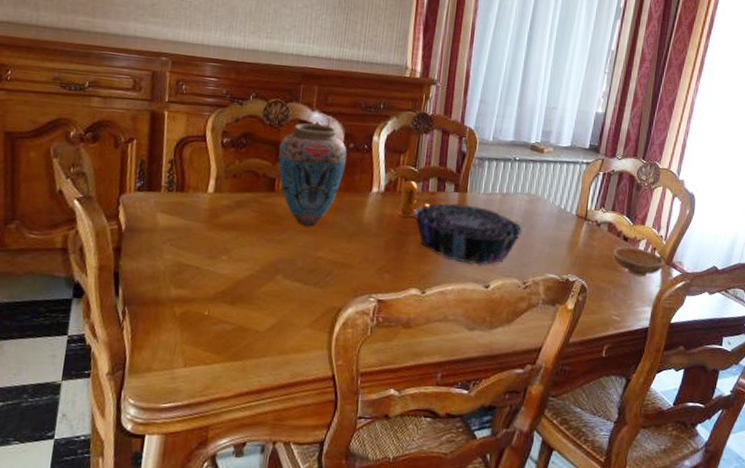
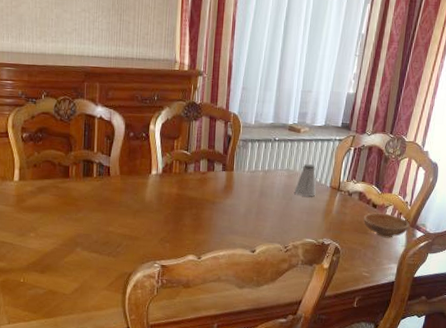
vase: present [278,123,347,226] -> none [70,117,128,205]
pepper shaker: present [399,180,429,218] -> none [175,162,201,195]
decorative bowl: present [414,203,523,266] -> none [188,181,283,234]
saltshaker: none [536,187,560,226] -> present [295,163,316,197]

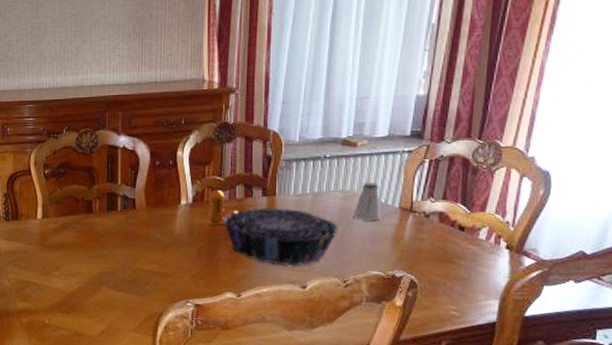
pepper shaker: none [175,162,201,195] -> present [208,189,237,225]
decorative bowl: none [188,181,283,234] -> present [223,208,339,267]
bowl: present [363,213,410,238] -> none [446,237,514,268]

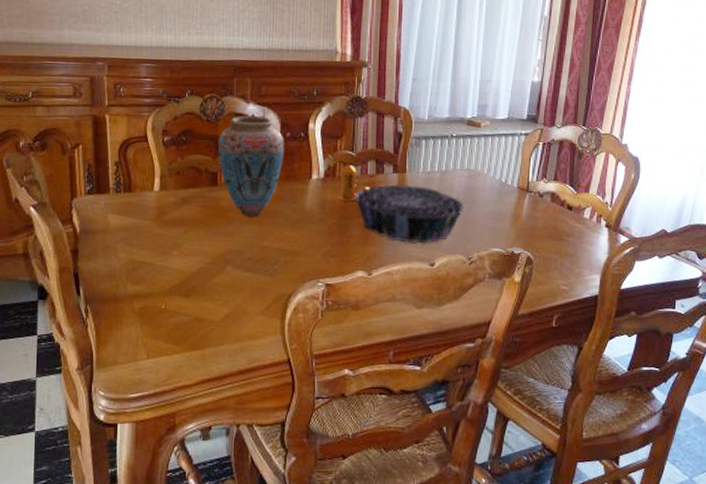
vase: none [93,147,154,240] -> present [218,116,284,216]
saltshaker: present [353,182,381,221] -> none [477,161,502,200]

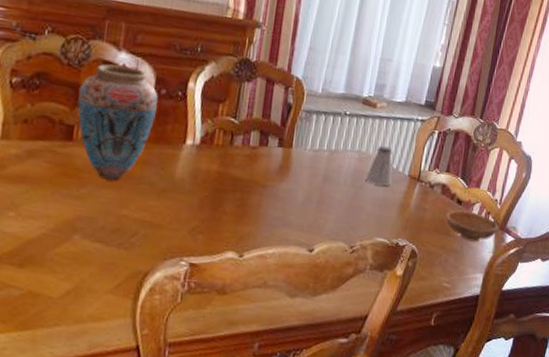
pepper shaker: present [340,164,369,202] -> none [216,132,249,174]
decorative bowl: present [355,184,465,245] -> none [232,158,352,228]
saltshaker: none [477,161,502,200] -> present [366,145,393,186]
bowl: none [557,216,612,245] -> present [445,210,499,242]

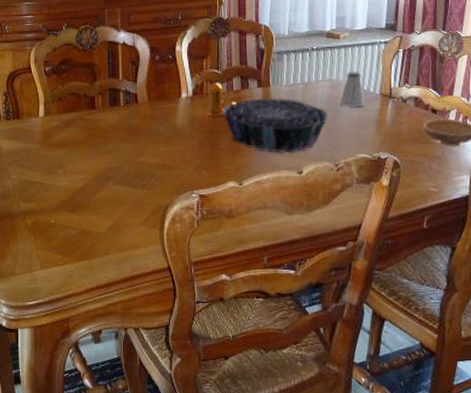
vase: present [77,64,158,180] -> none [94,43,154,135]
pepper shaker: none [216,132,249,174] -> present [208,82,235,117]
decorative bowl: none [232,158,352,228] -> present [222,98,329,154]

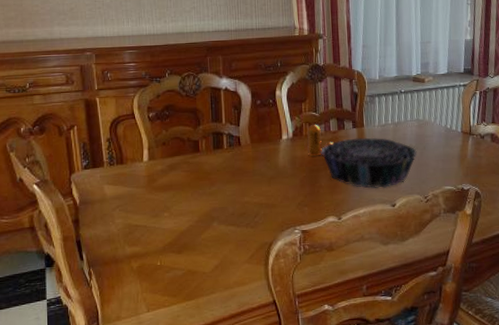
saltshaker: present [340,71,365,108] -> none [427,111,449,145]

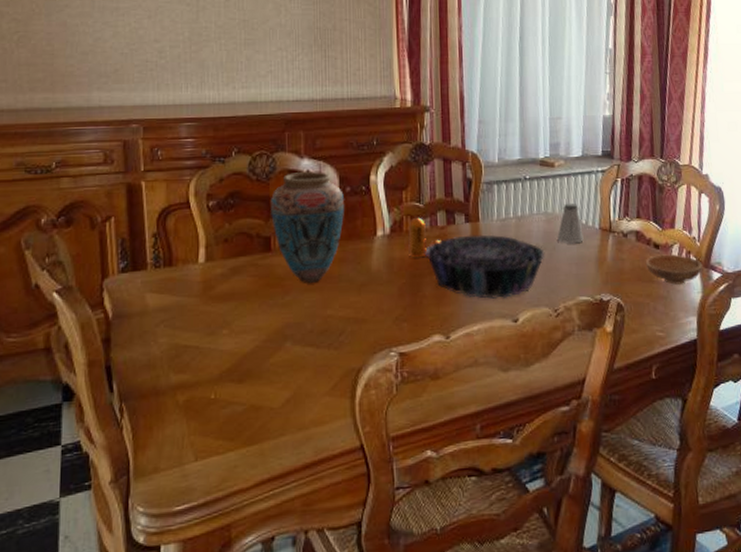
vase: none [198,88,256,177] -> present [271,172,344,283]
saltshaker: none [427,111,449,145] -> present [557,203,584,244]

